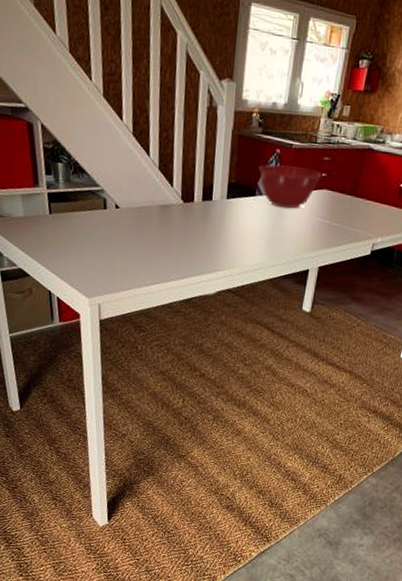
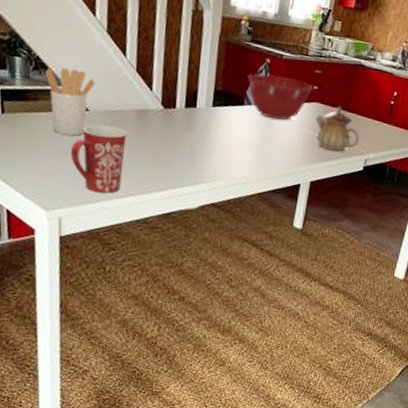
utensil holder: none [82,170,125,231] -> present [45,67,96,136]
mug: none [106,220,153,282] -> present [71,124,128,193]
teapot: none [324,192,368,238] -> present [315,107,360,152]

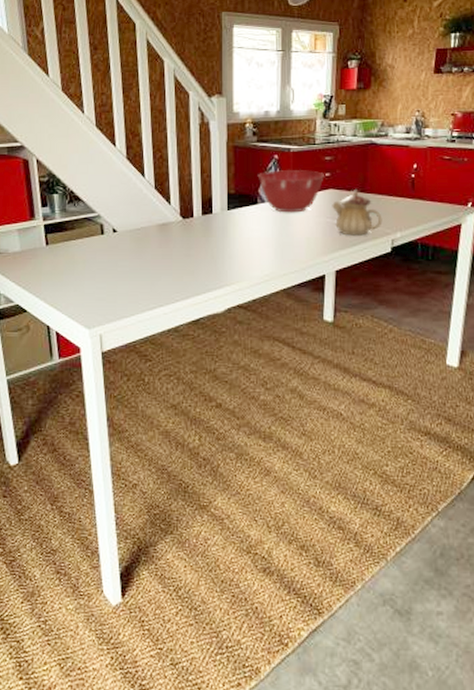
utensil holder: present [45,67,96,136] -> none [78,196,121,257]
mug: present [71,124,128,193] -> none [105,243,152,306]

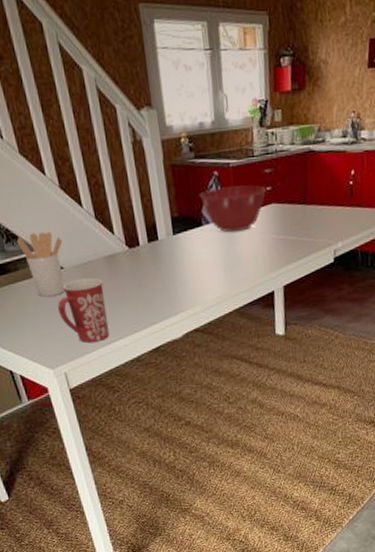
utensil holder: none [78,196,121,257] -> present [16,231,66,297]
mug: none [105,243,152,306] -> present [58,277,110,343]
teapot: present [332,190,383,236] -> none [275,202,325,250]

